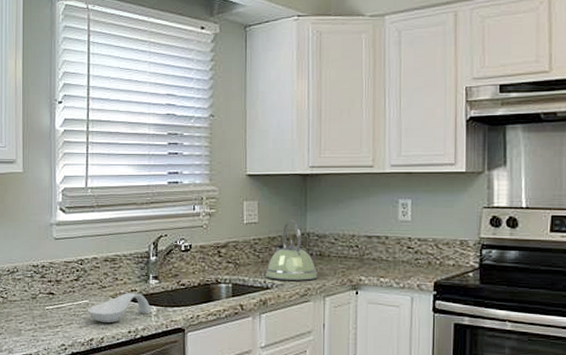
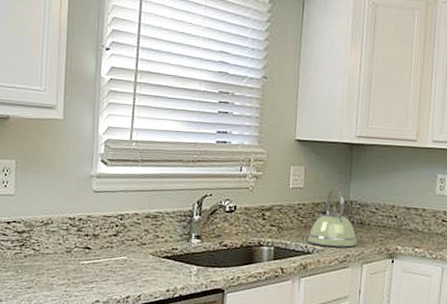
spoon rest: present [87,292,150,323] -> none [125,250,191,281]

